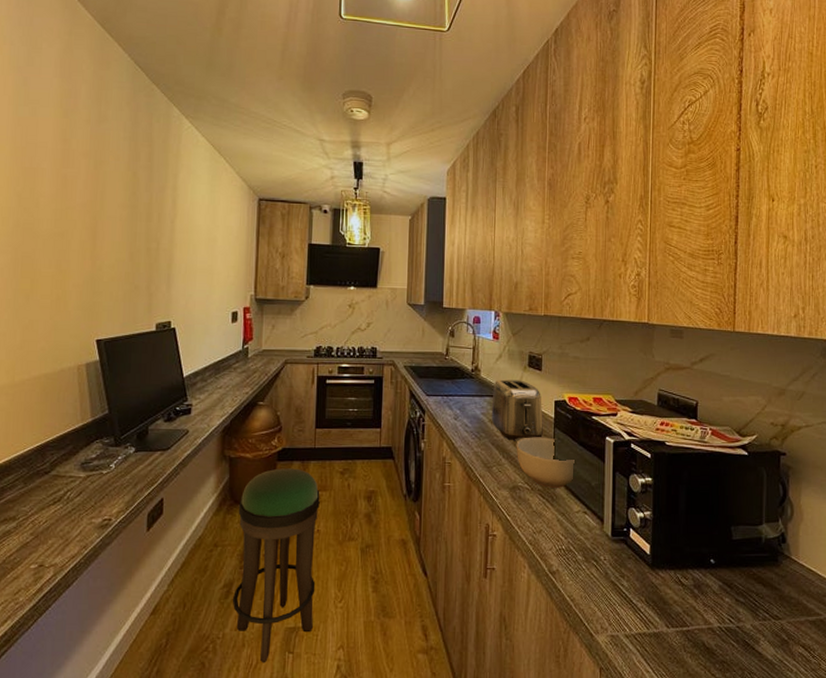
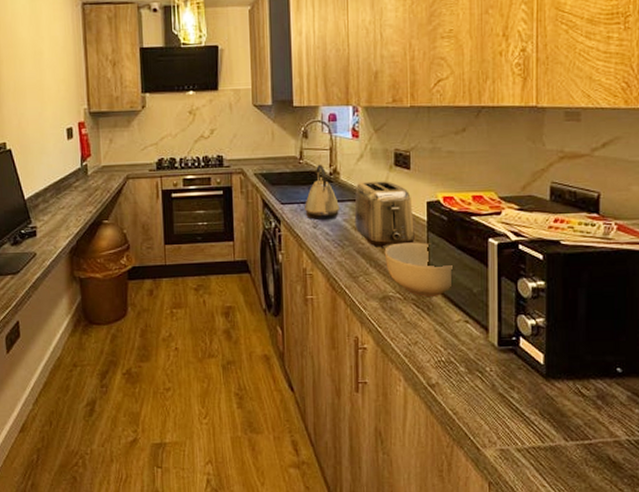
bar stool: present [232,468,321,663] -> none [93,287,179,478]
kettle: none [447,361,479,413] -> present [305,164,340,221]

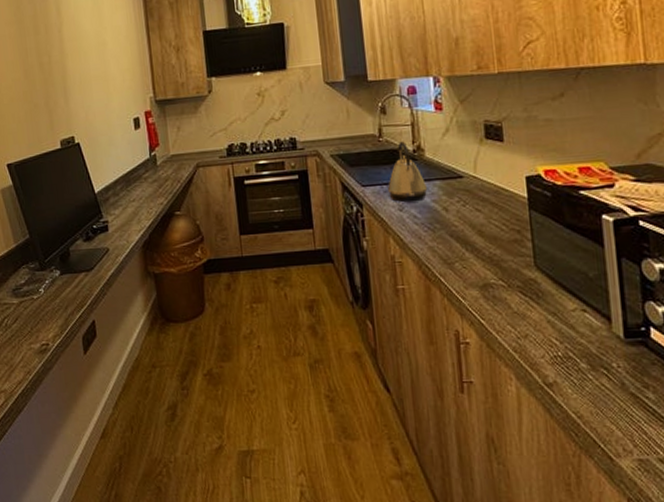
toaster: present [354,181,414,247] -> none [443,156,515,229]
bowl: present [384,242,453,297] -> none [481,222,564,283]

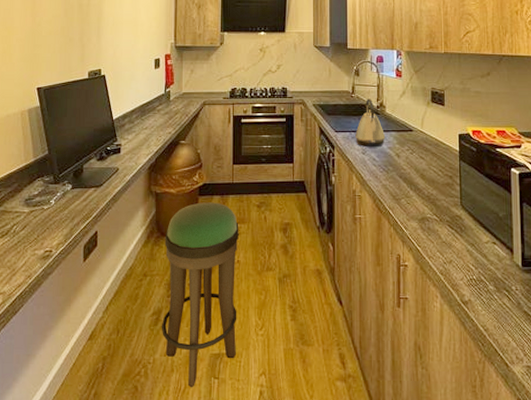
bar stool: none [170,280,268,488] -> present [161,202,240,388]

